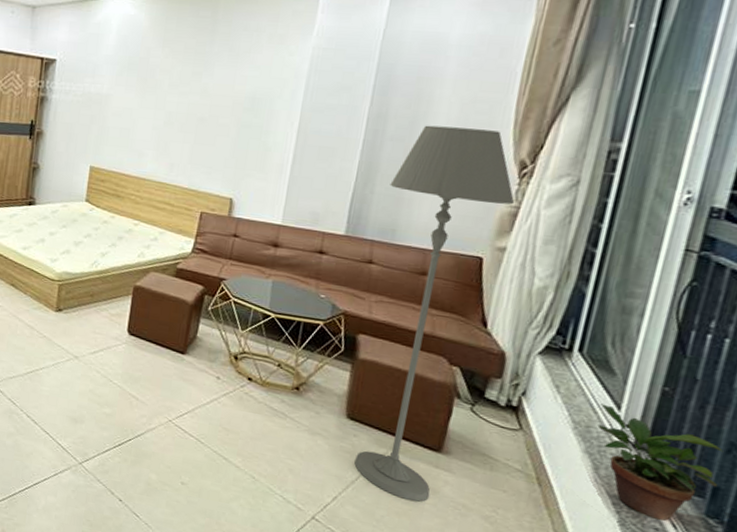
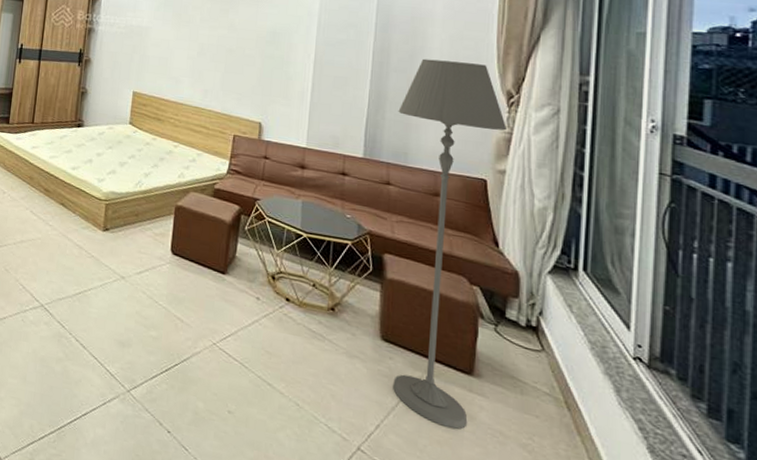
potted plant: present [597,404,723,521] -> none [611,323,732,447]

